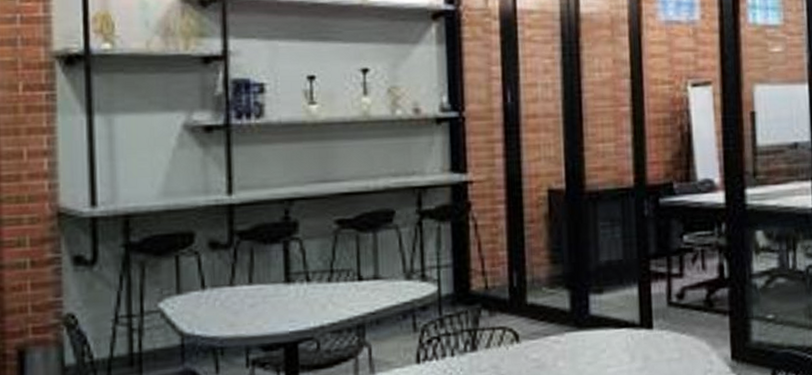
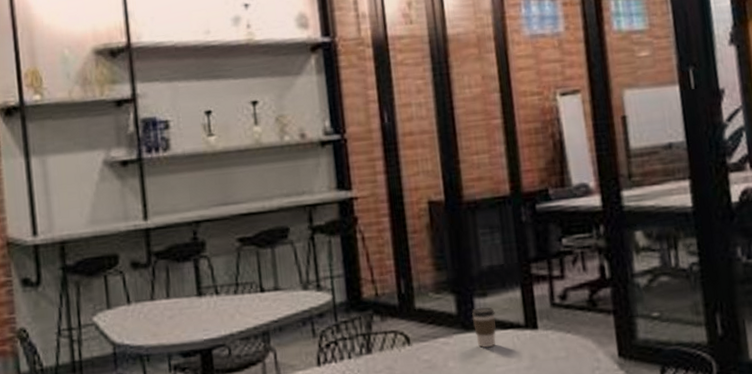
coffee cup: none [585,303,611,347] -> present [471,306,496,348]

